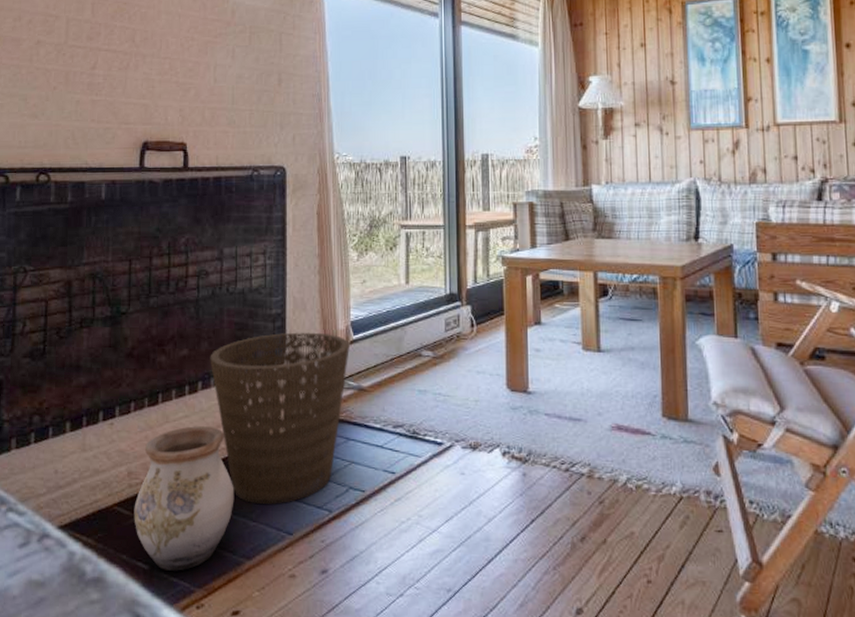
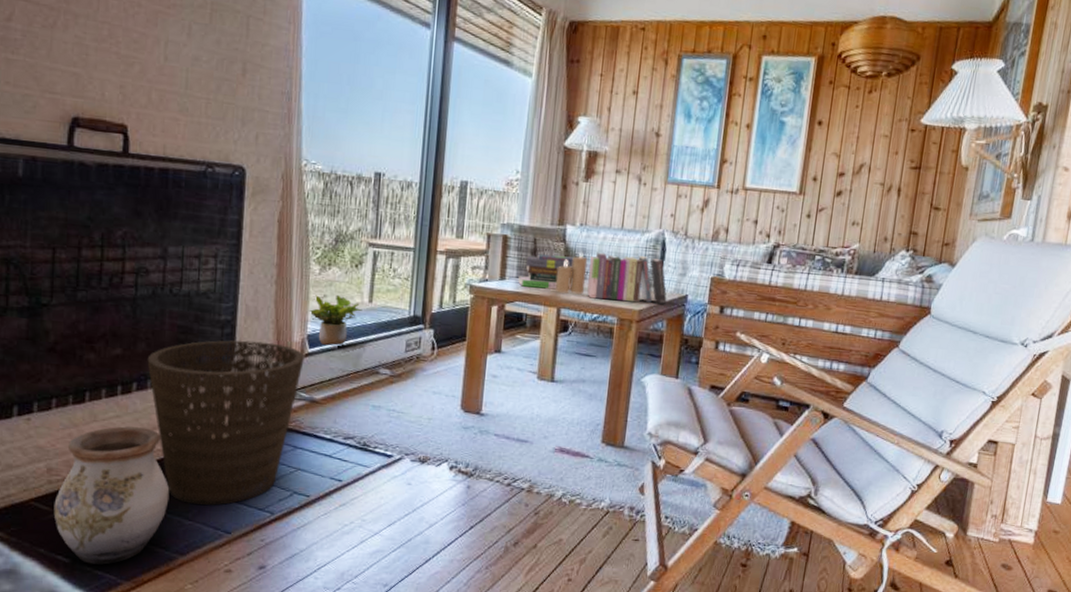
potted plant: none [350,278,400,332] -> present [309,294,362,346]
books: none [550,217,605,253] -> present [518,254,574,290]
candle: none [587,210,620,256] -> present [556,251,588,295]
books: none [621,208,711,258] -> present [587,252,667,305]

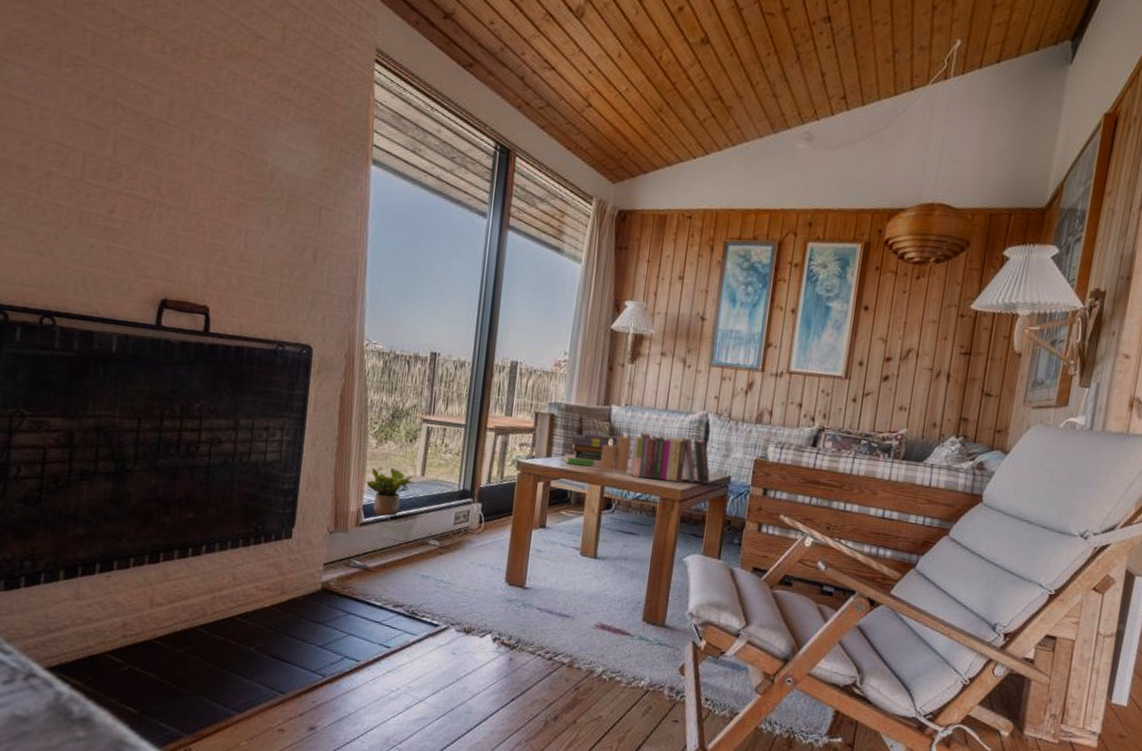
vase: present [53,426,170,565] -> none [126,586,231,718]
basket: present [147,340,304,505] -> none [216,508,360,666]

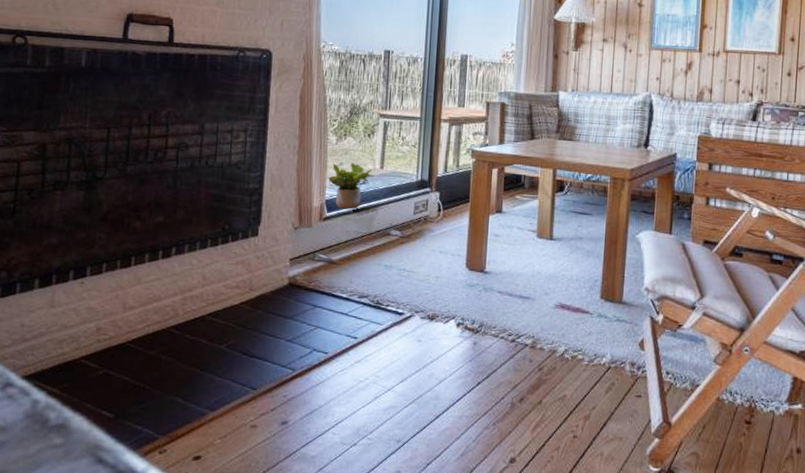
books: present [564,432,618,468] -> none [516,119,567,152]
candle: present [600,431,632,474] -> none [551,115,580,156]
books: present [630,432,710,486] -> none [581,115,657,164]

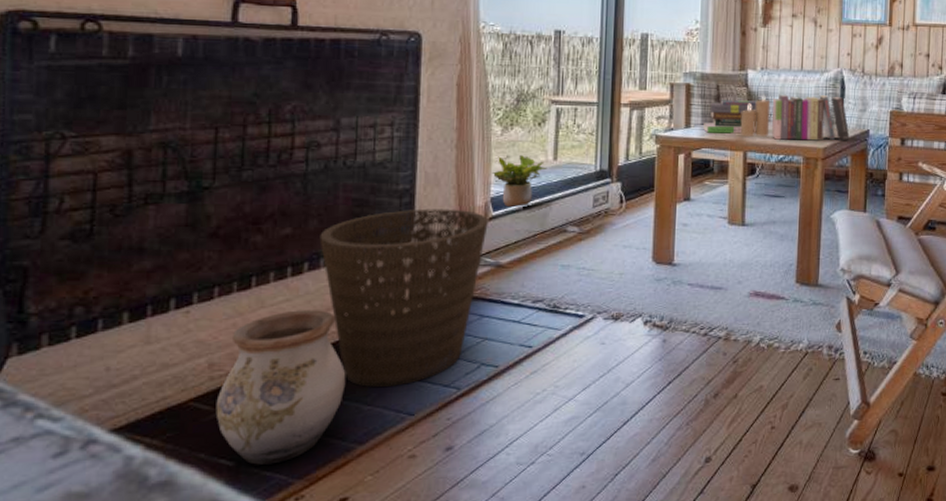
vase: none [100,288,203,420] -> present [215,310,346,465]
basket: none [185,206,323,362] -> present [319,209,488,387]
books: none [516,119,567,152] -> present [703,100,757,134]
candle: none [551,115,580,156] -> present [741,95,771,137]
books: none [581,115,657,164] -> present [772,94,850,141]

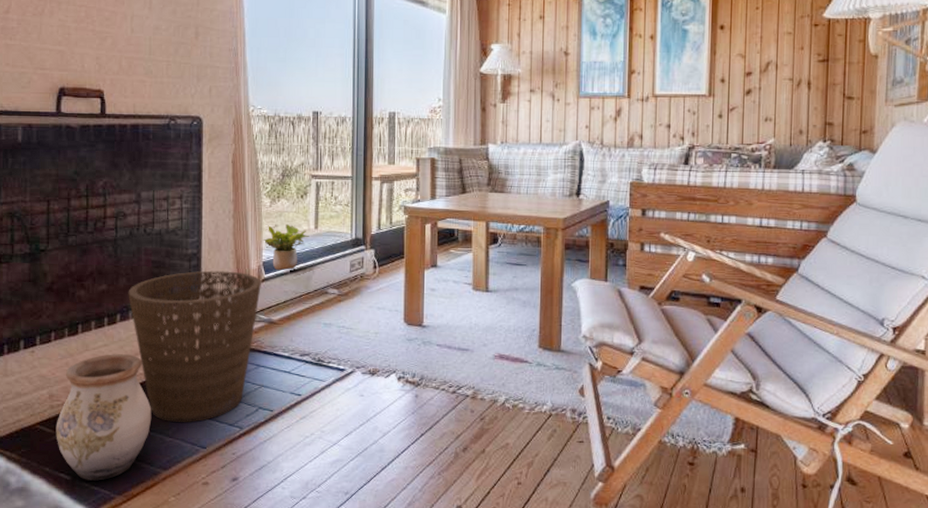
books: present [703,100,757,134] -> none [448,173,497,205]
candle: present [741,95,771,137] -> none [482,167,511,208]
books: present [772,94,850,141] -> none [513,166,589,212]

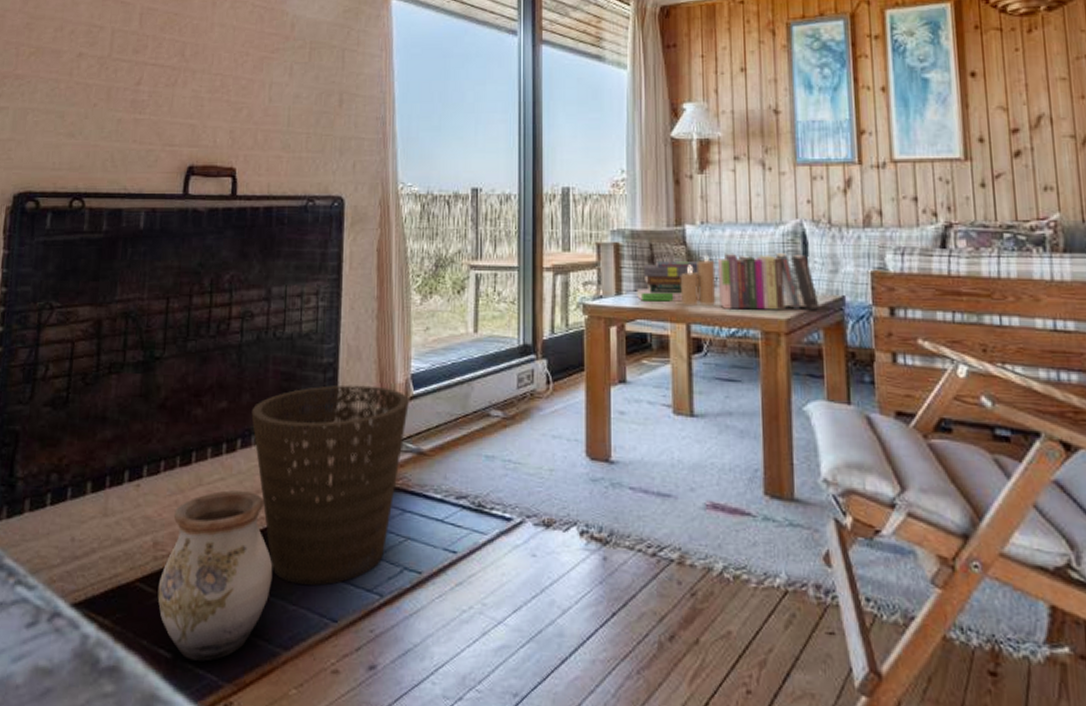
potted plant: present [263,223,309,271] -> none [412,325,468,386]
books: none [448,173,497,205] -> present [637,261,699,302]
candle: none [482,167,511,208] -> present [680,254,716,306]
books: none [513,166,589,212] -> present [718,253,820,311]

